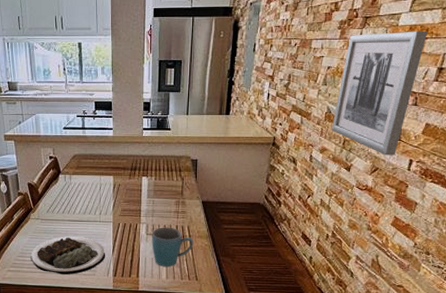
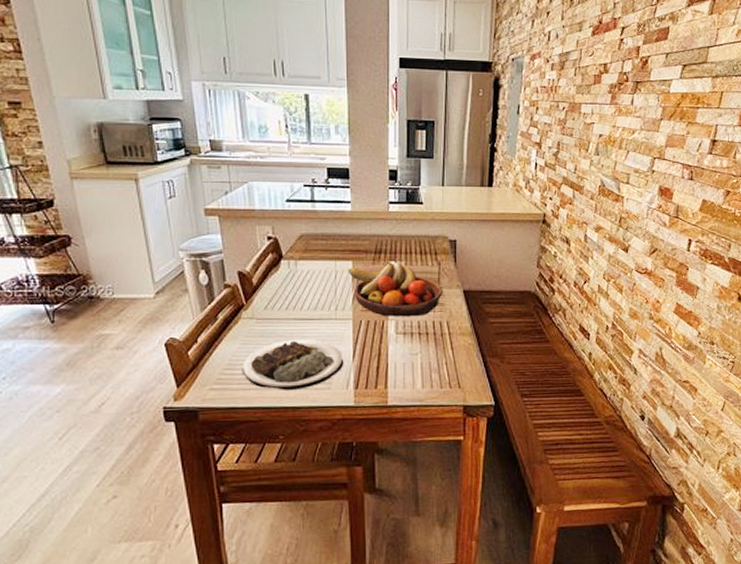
fruit bowl: none [110,177,185,222] -> present [349,262,442,317]
mug: present [152,227,194,267] -> none [403,323,455,373]
wall art: present [332,30,427,156] -> none [606,99,699,235]

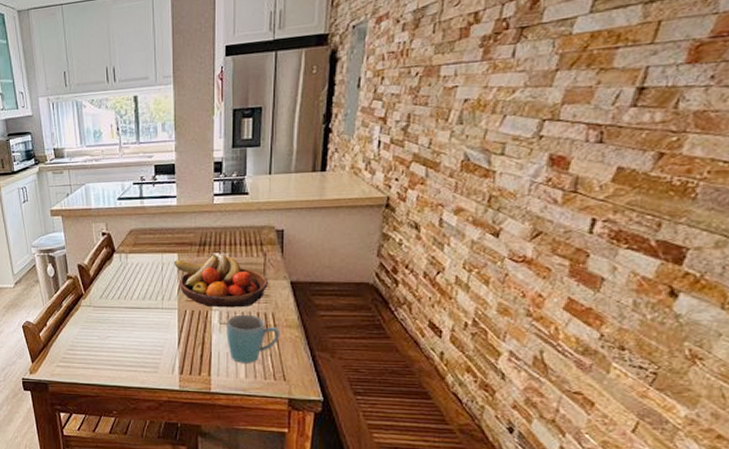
plate: present [242,338,344,390] -> none [82,325,170,371]
mug: none [403,323,455,373] -> present [226,314,280,363]

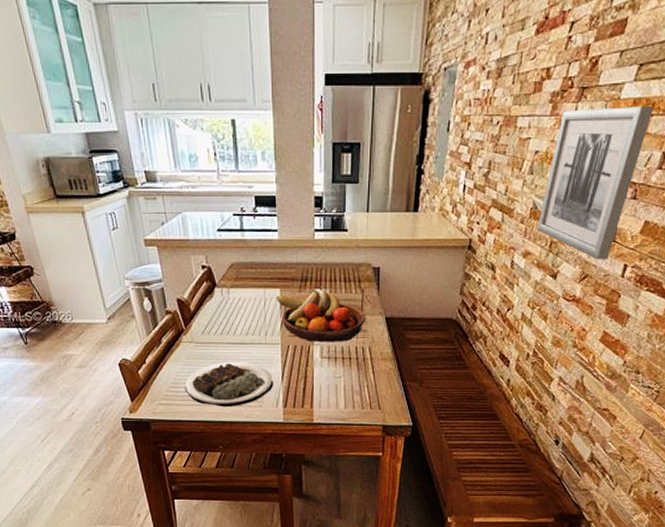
plate: none [82,325,170,371] -> present [185,361,274,407]
mug: present [226,314,280,363] -> none [327,348,376,394]
wall art: none [471,37,619,214] -> present [537,105,653,260]

